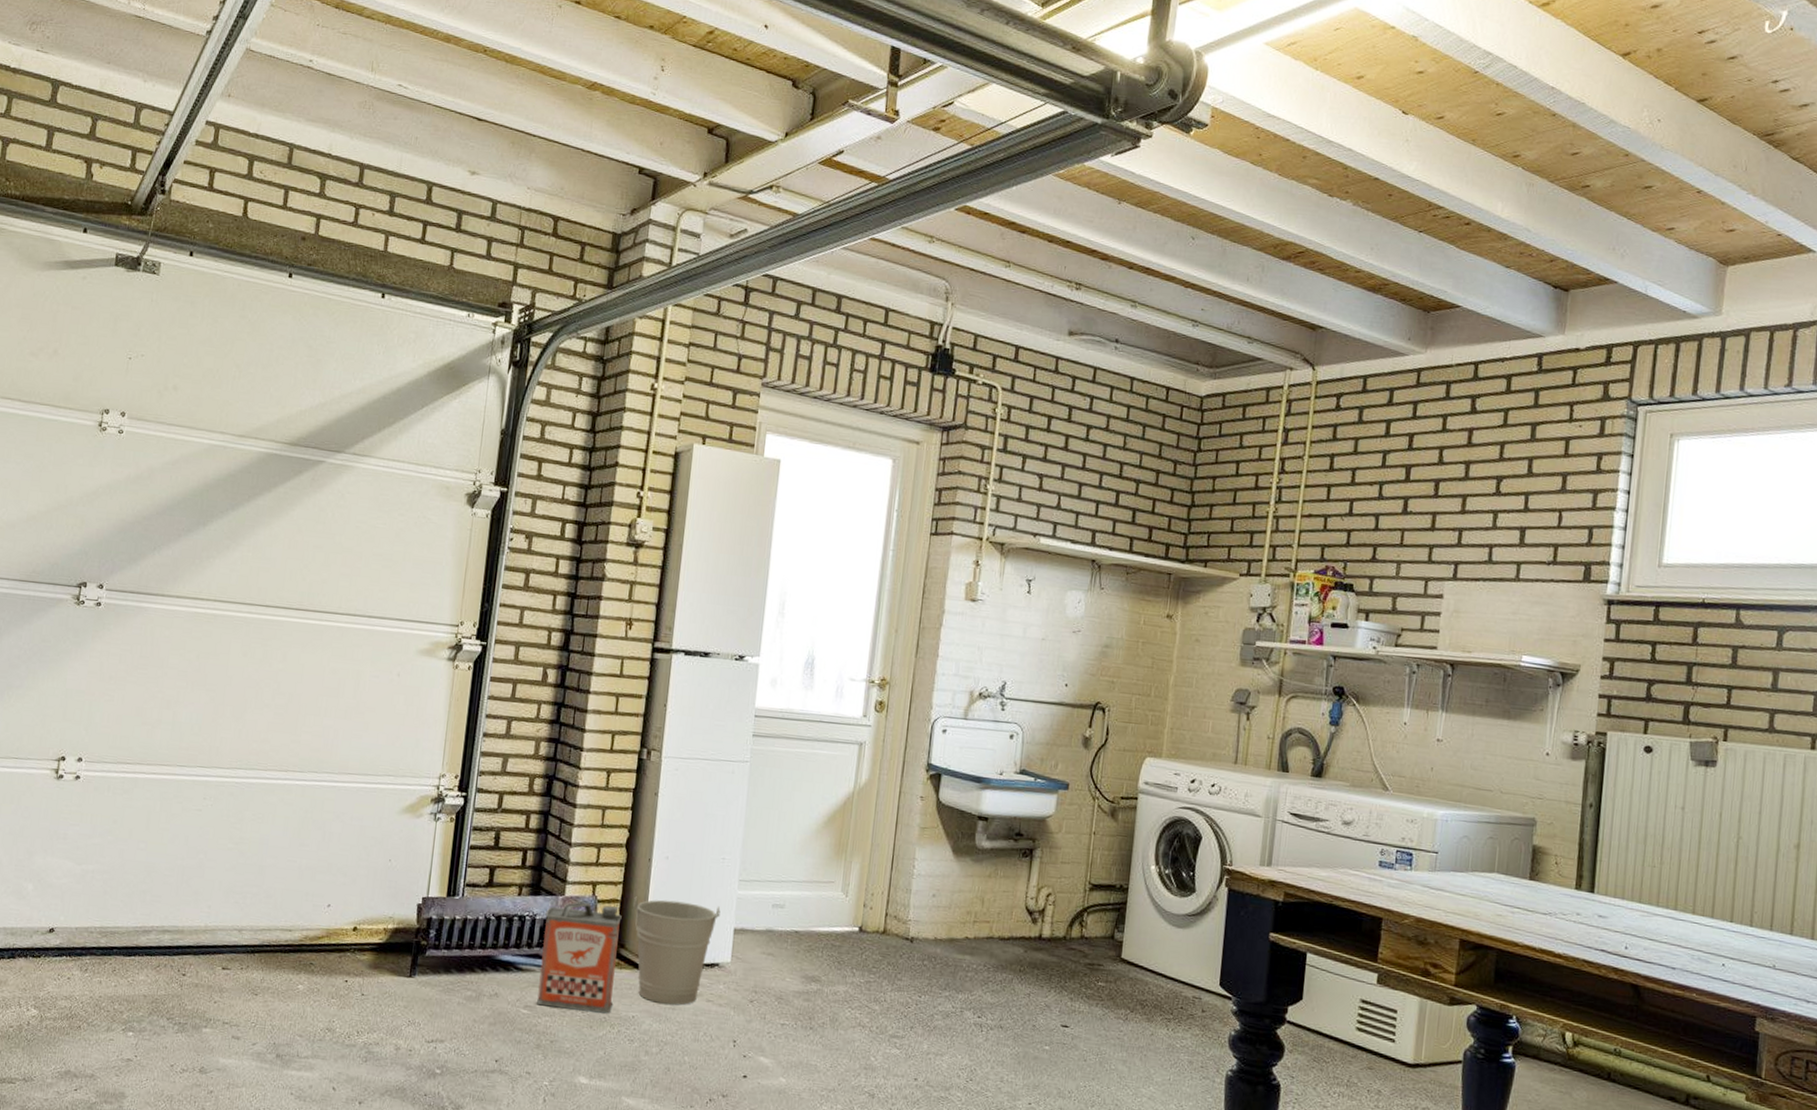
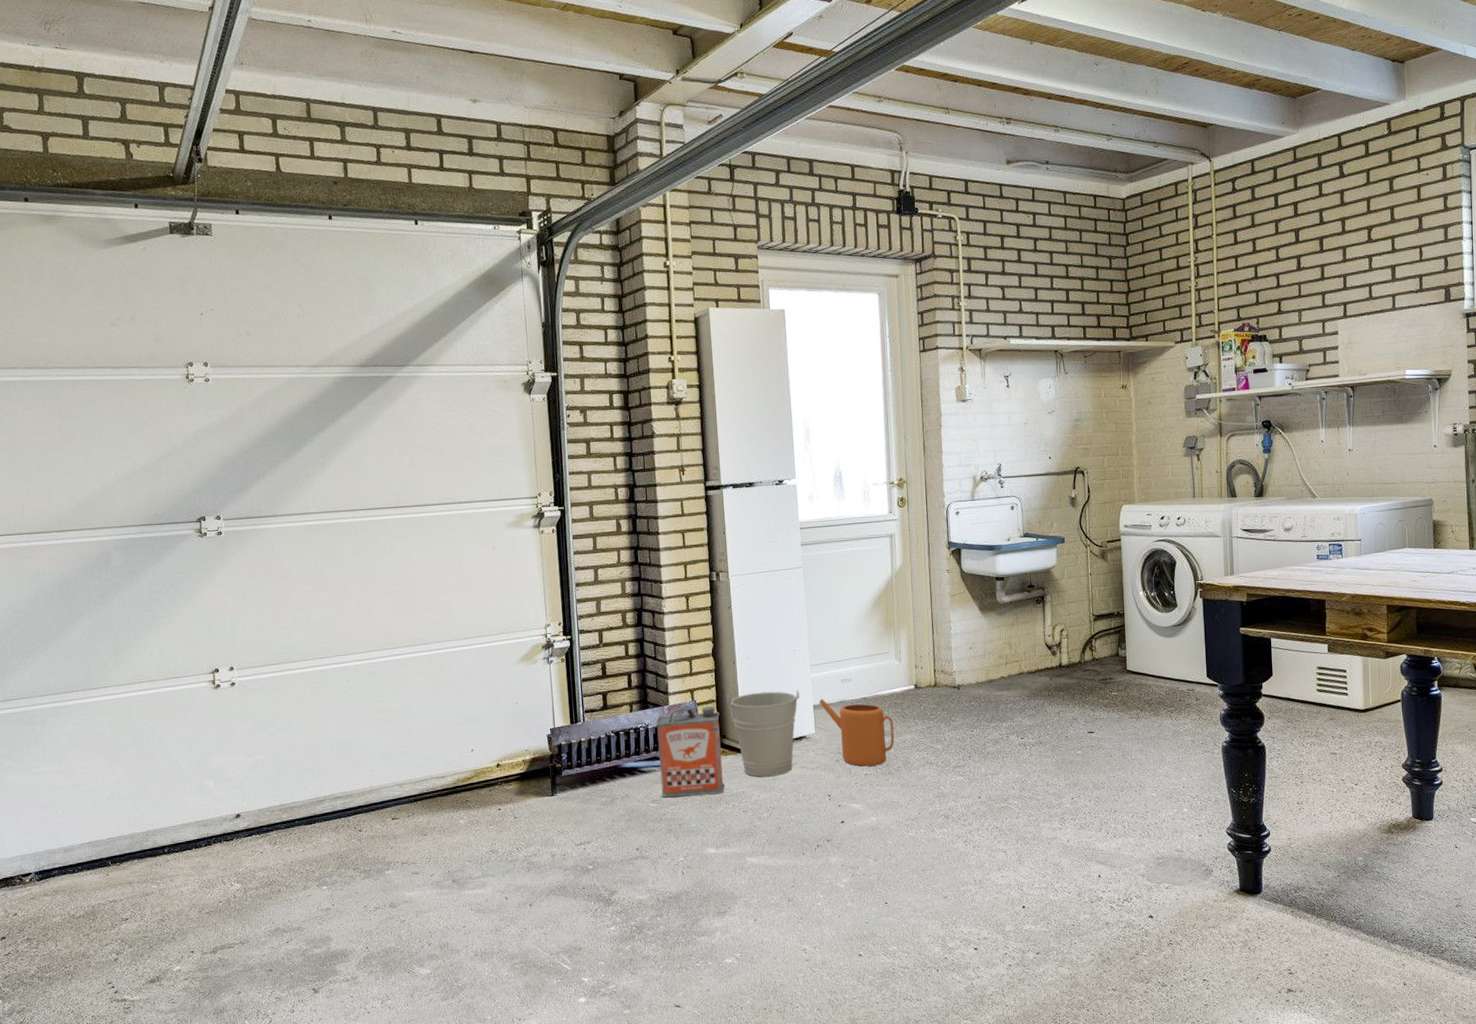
watering can: none [741,922,827,1016] -> present [819,698,895,766]

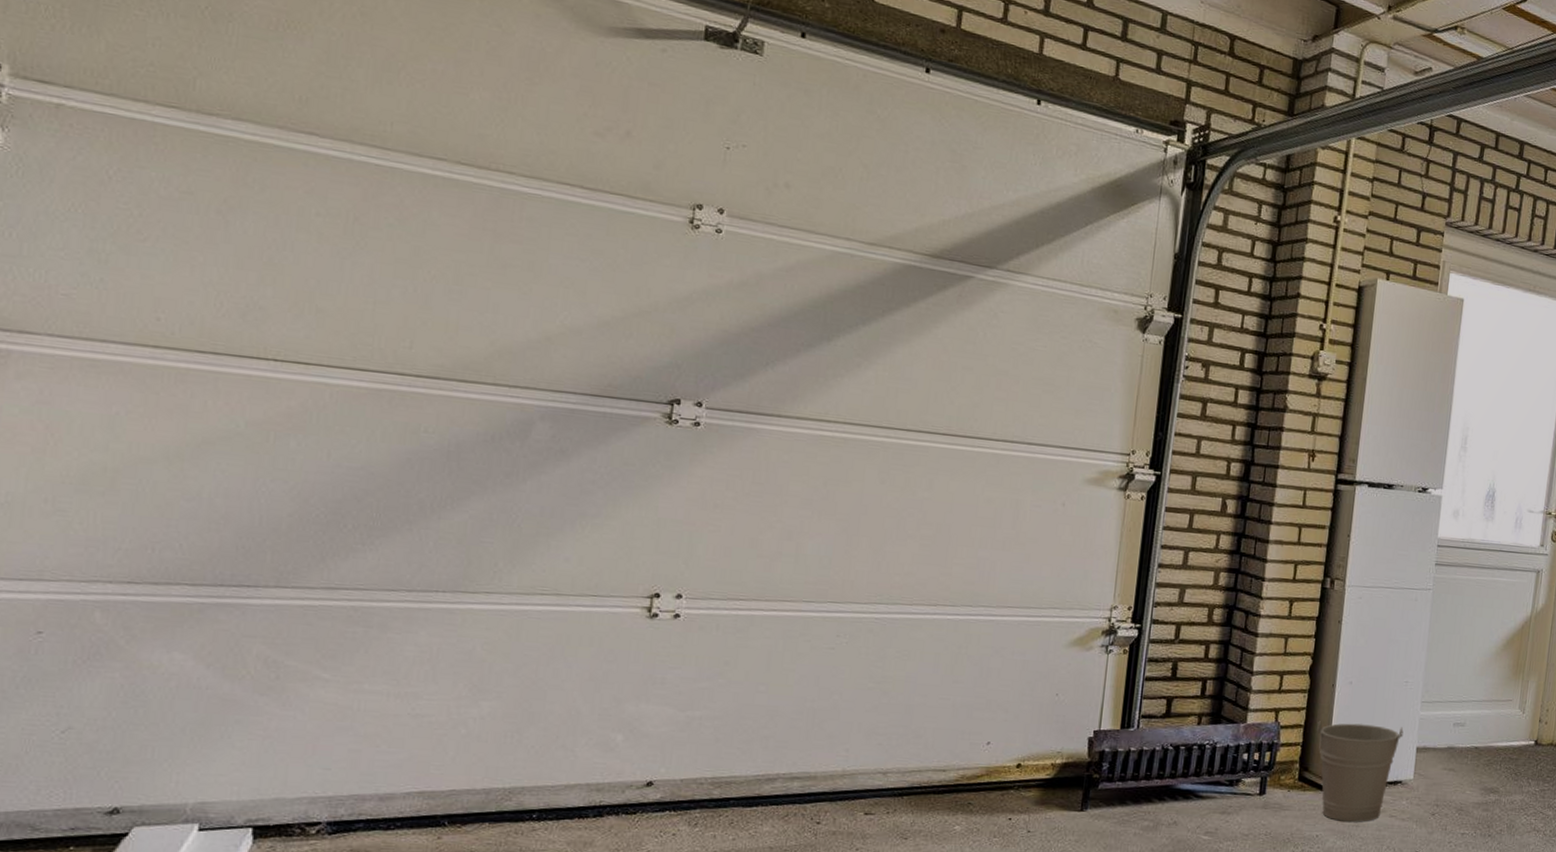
fuel can: present [655,705,725,798] -> none [1217,728,1305,835]
watering can: present [819,698,895,766] -> none [1423,741,1505,825]

